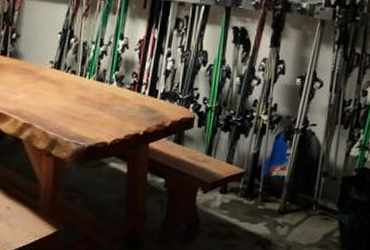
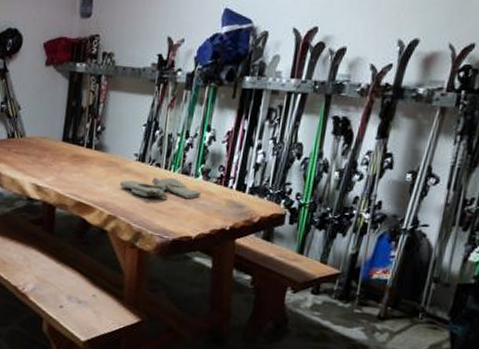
pair of gloves: none [34,84,115,106] -> present [119,177,201,199]

